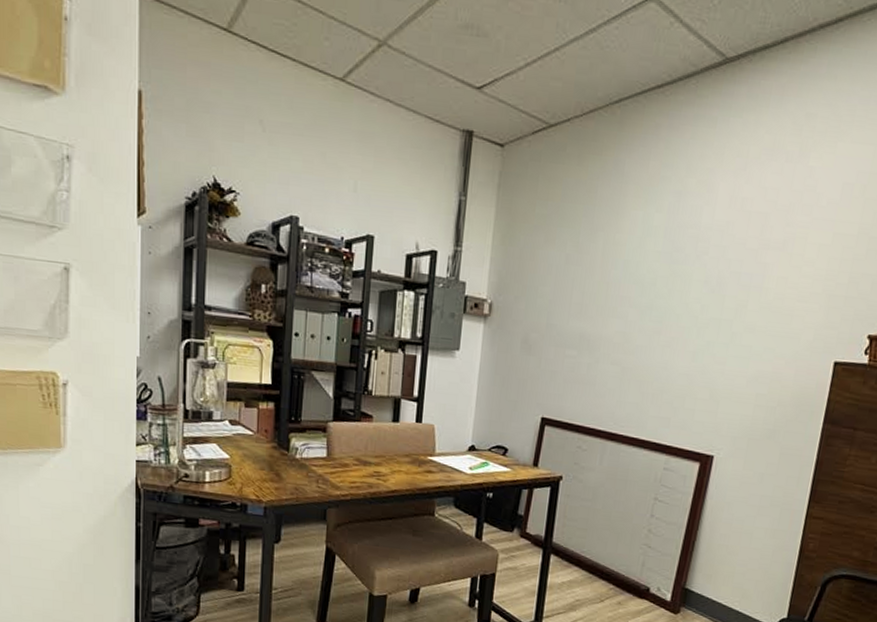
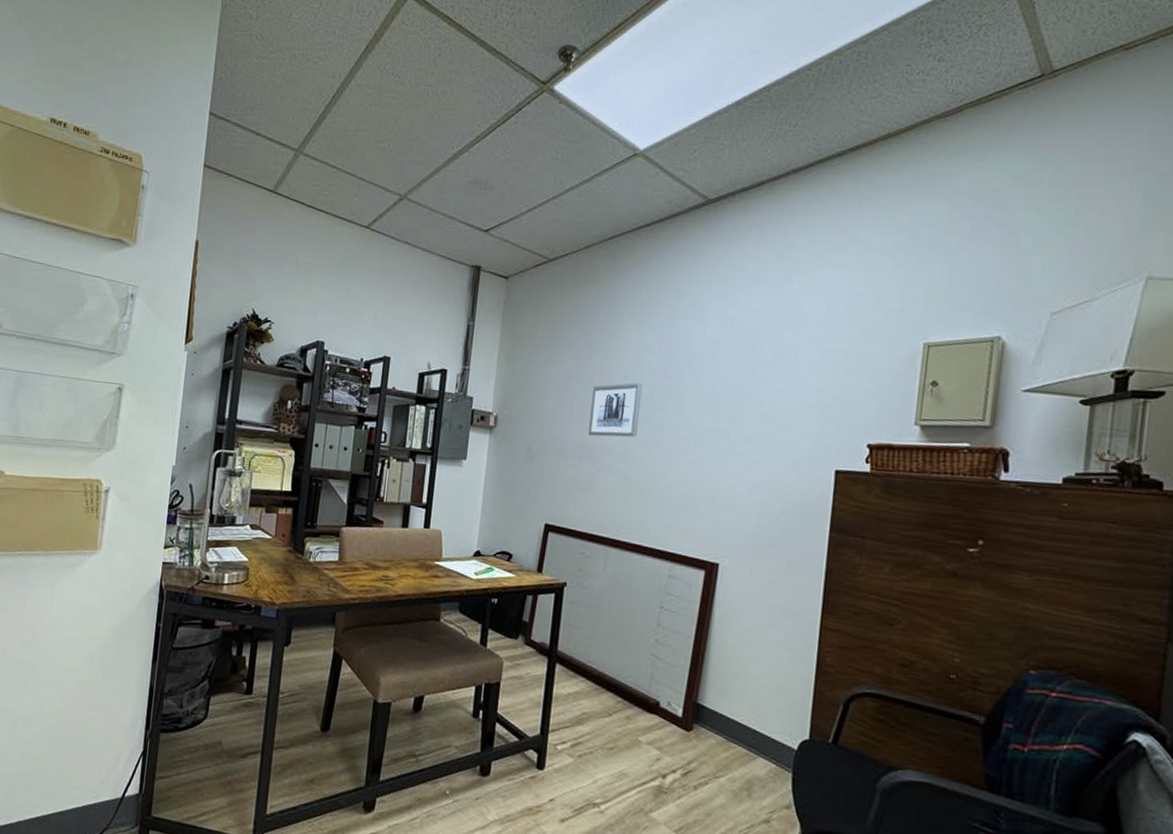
wall art: none [588,267,647,327] -> present [588,382,643,437]

